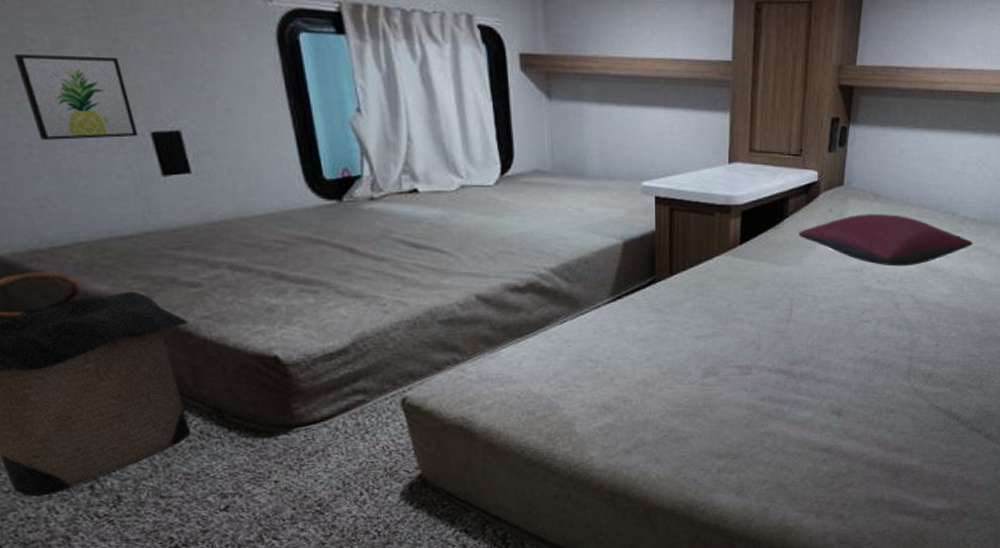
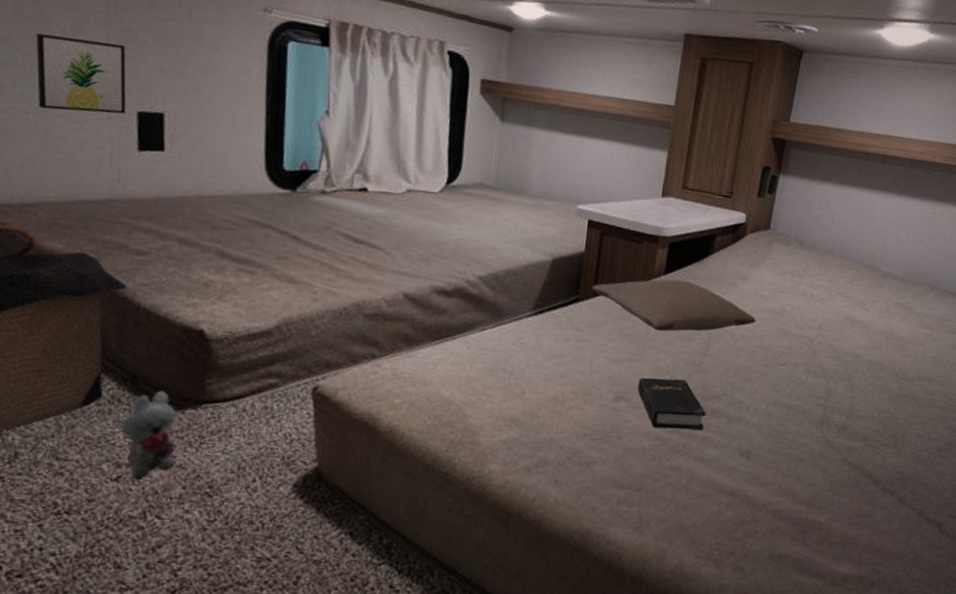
plush toy: none [217,420,281,507] -> present [120,390,176,479]
pillow: none [667,248,837,302] -> present [591,279,756,332]
hardback book: none [725,347,795,397] -> present [637,377,706,431]
pillow: present [798,214,974,267] -> none [722,258,894,315]

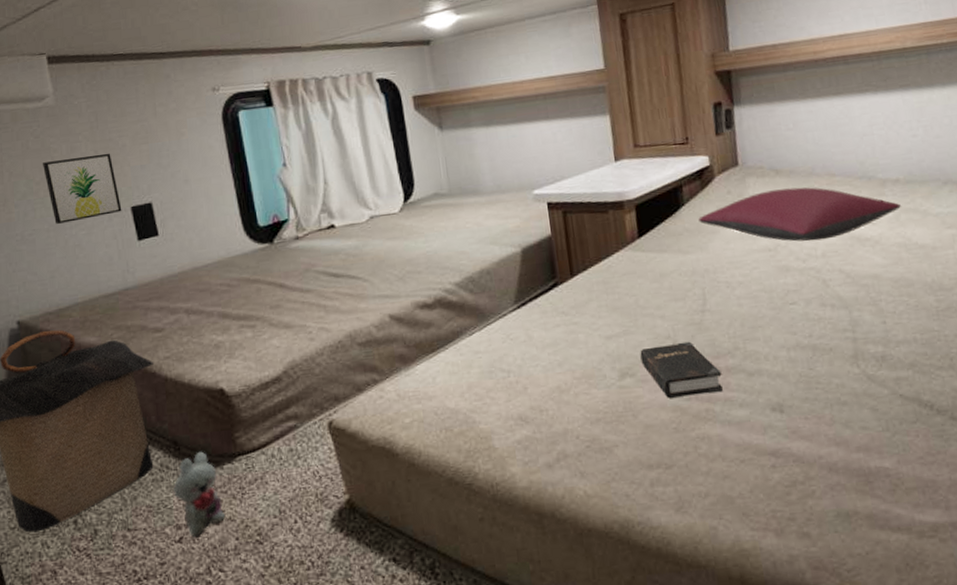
pillow: present [591,279,756,332] -> none [567,239,750,297]
pillow: none [722,258,894,315] -> present [698,187,902,242]

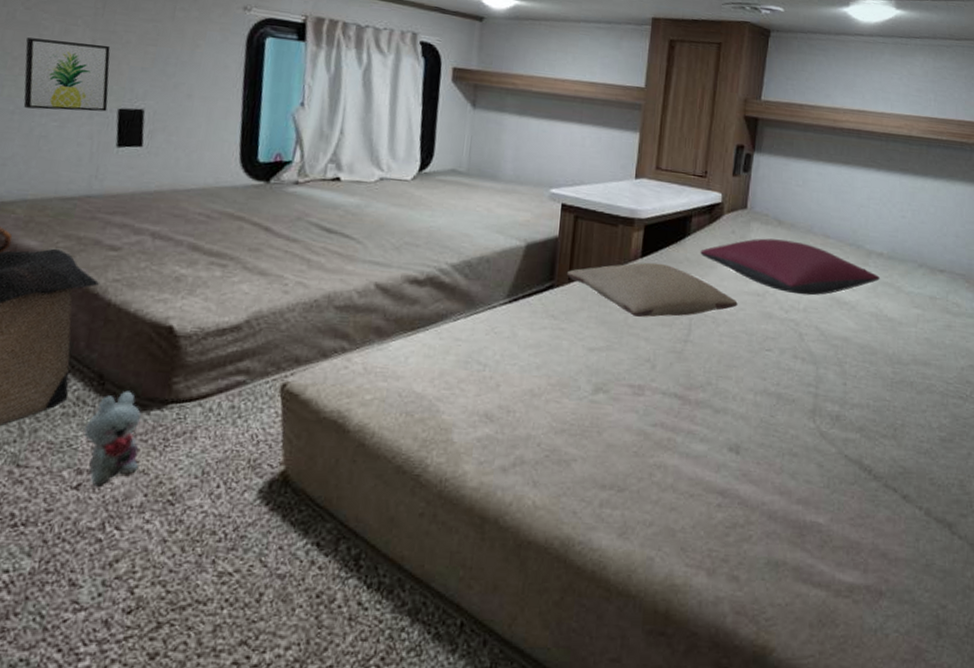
pillow: none [567,239,750,297] -> present [566,262,738,318]
hardback book: present [640,341,723,398] -> none [617,367,690,424]

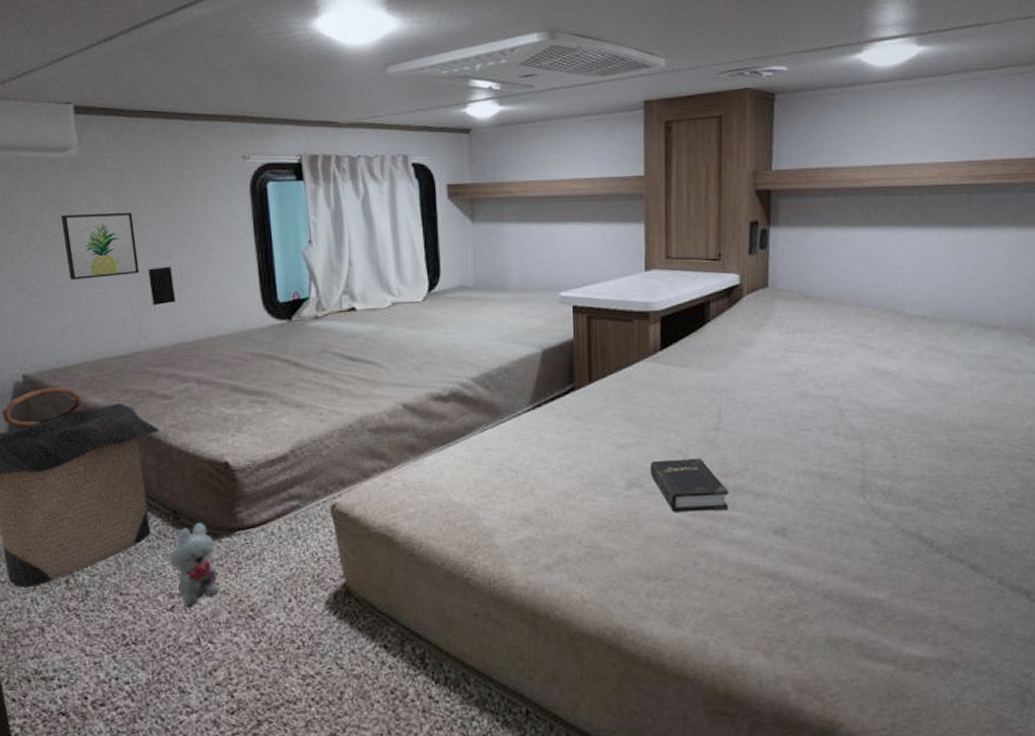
pillow: present [566,262,738,318] -> none [586,354,768,410]
hardback book: none [617,367,690,424] -> present [650,458,729,512]
pillow: present [700,238,881,296] -> none [722,314,926,370]

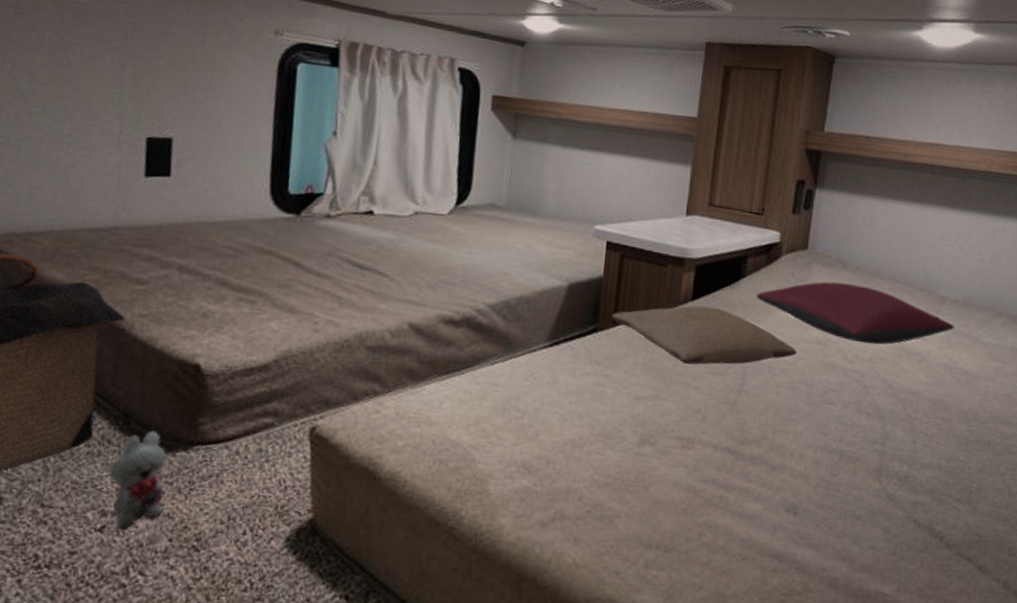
wall art: present [61,212,139,280] -> none [51,63,140,140]
pillow: none [586,354,768,410] -> present [611,305,797,365]
hardback book: present [650,458,729,512] -> none [665,417,744,481]
pillow: none [722,314,926,370] -> present [756,281,955,345]

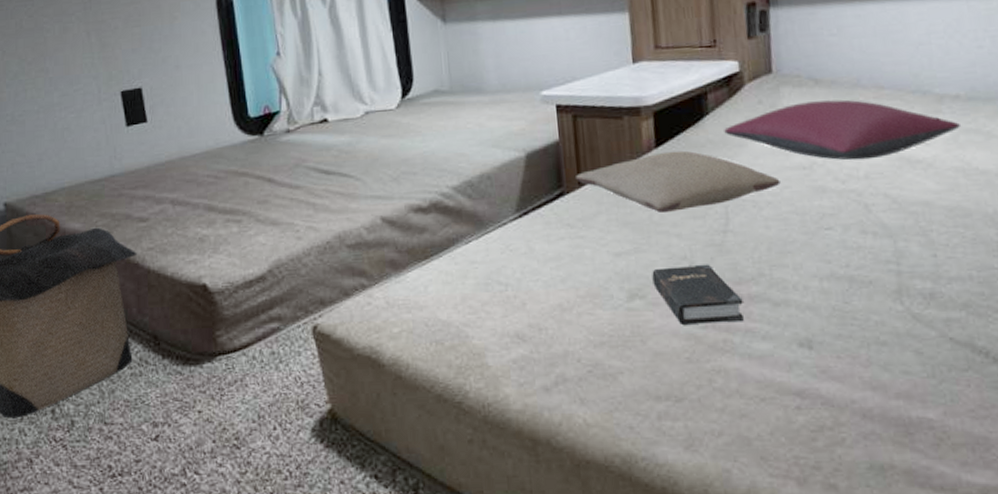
plush toy: present [108,430,166,530] -> none [152,348,203,437]
hardback book: none [665,417,744,481] -> present [652,264,744,325]

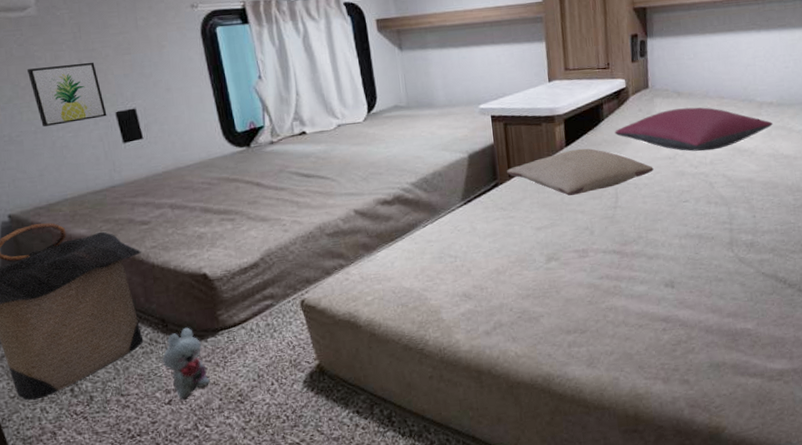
wall art: none [35,35,112,106] -> present [27,62,107,127]
plush toy: none [152,348,203,437] -> present [162,327,210,400]
hardback book: present [652,264,744,325] -> none [563,232,628,277]

